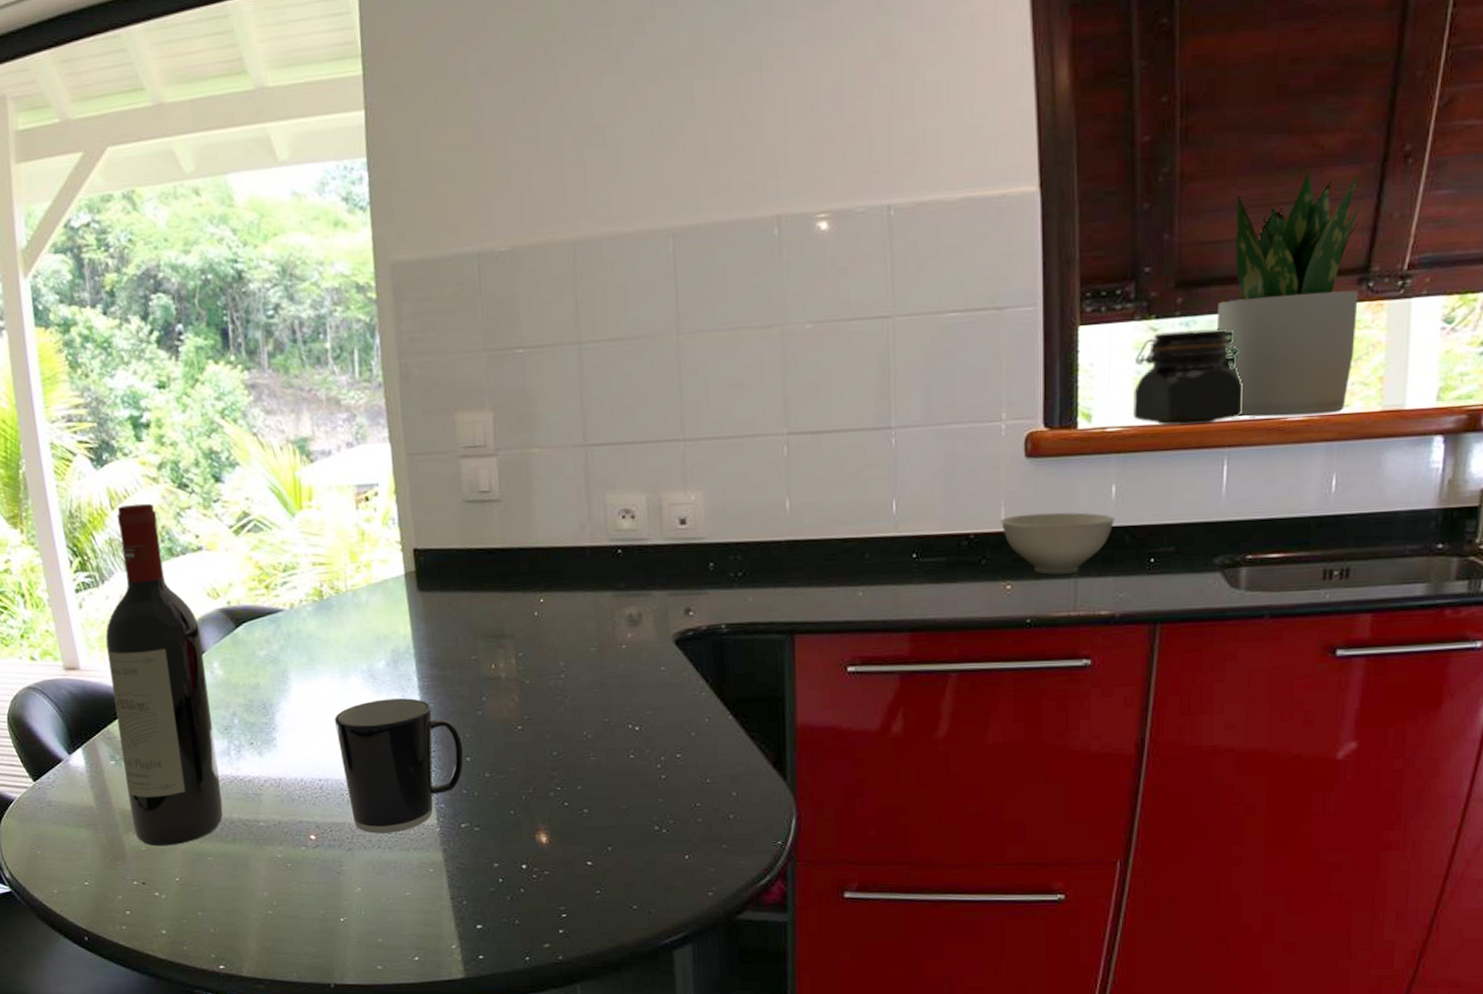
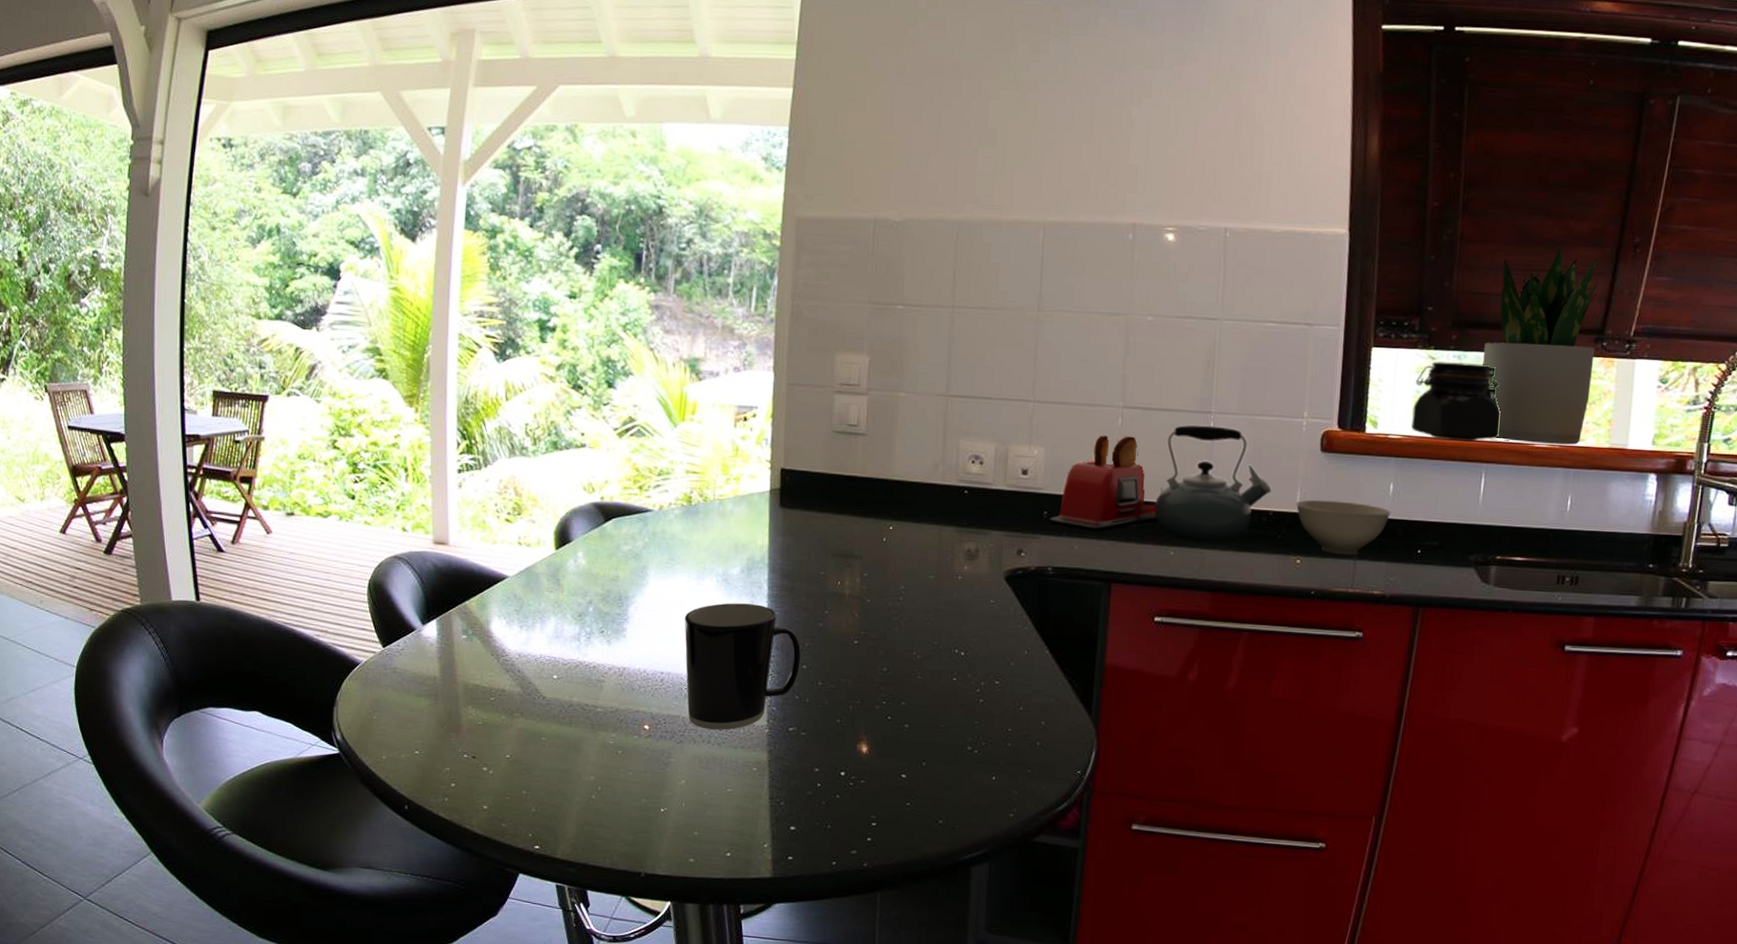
wine bottle: present [105,503,223,847] -> none [473,398,571,723]
toaster: none [716,466,842,580] -> present [1049,435,1162,532]
kettle: none [836,442,970,577] -> present [1155,425,1272,542]

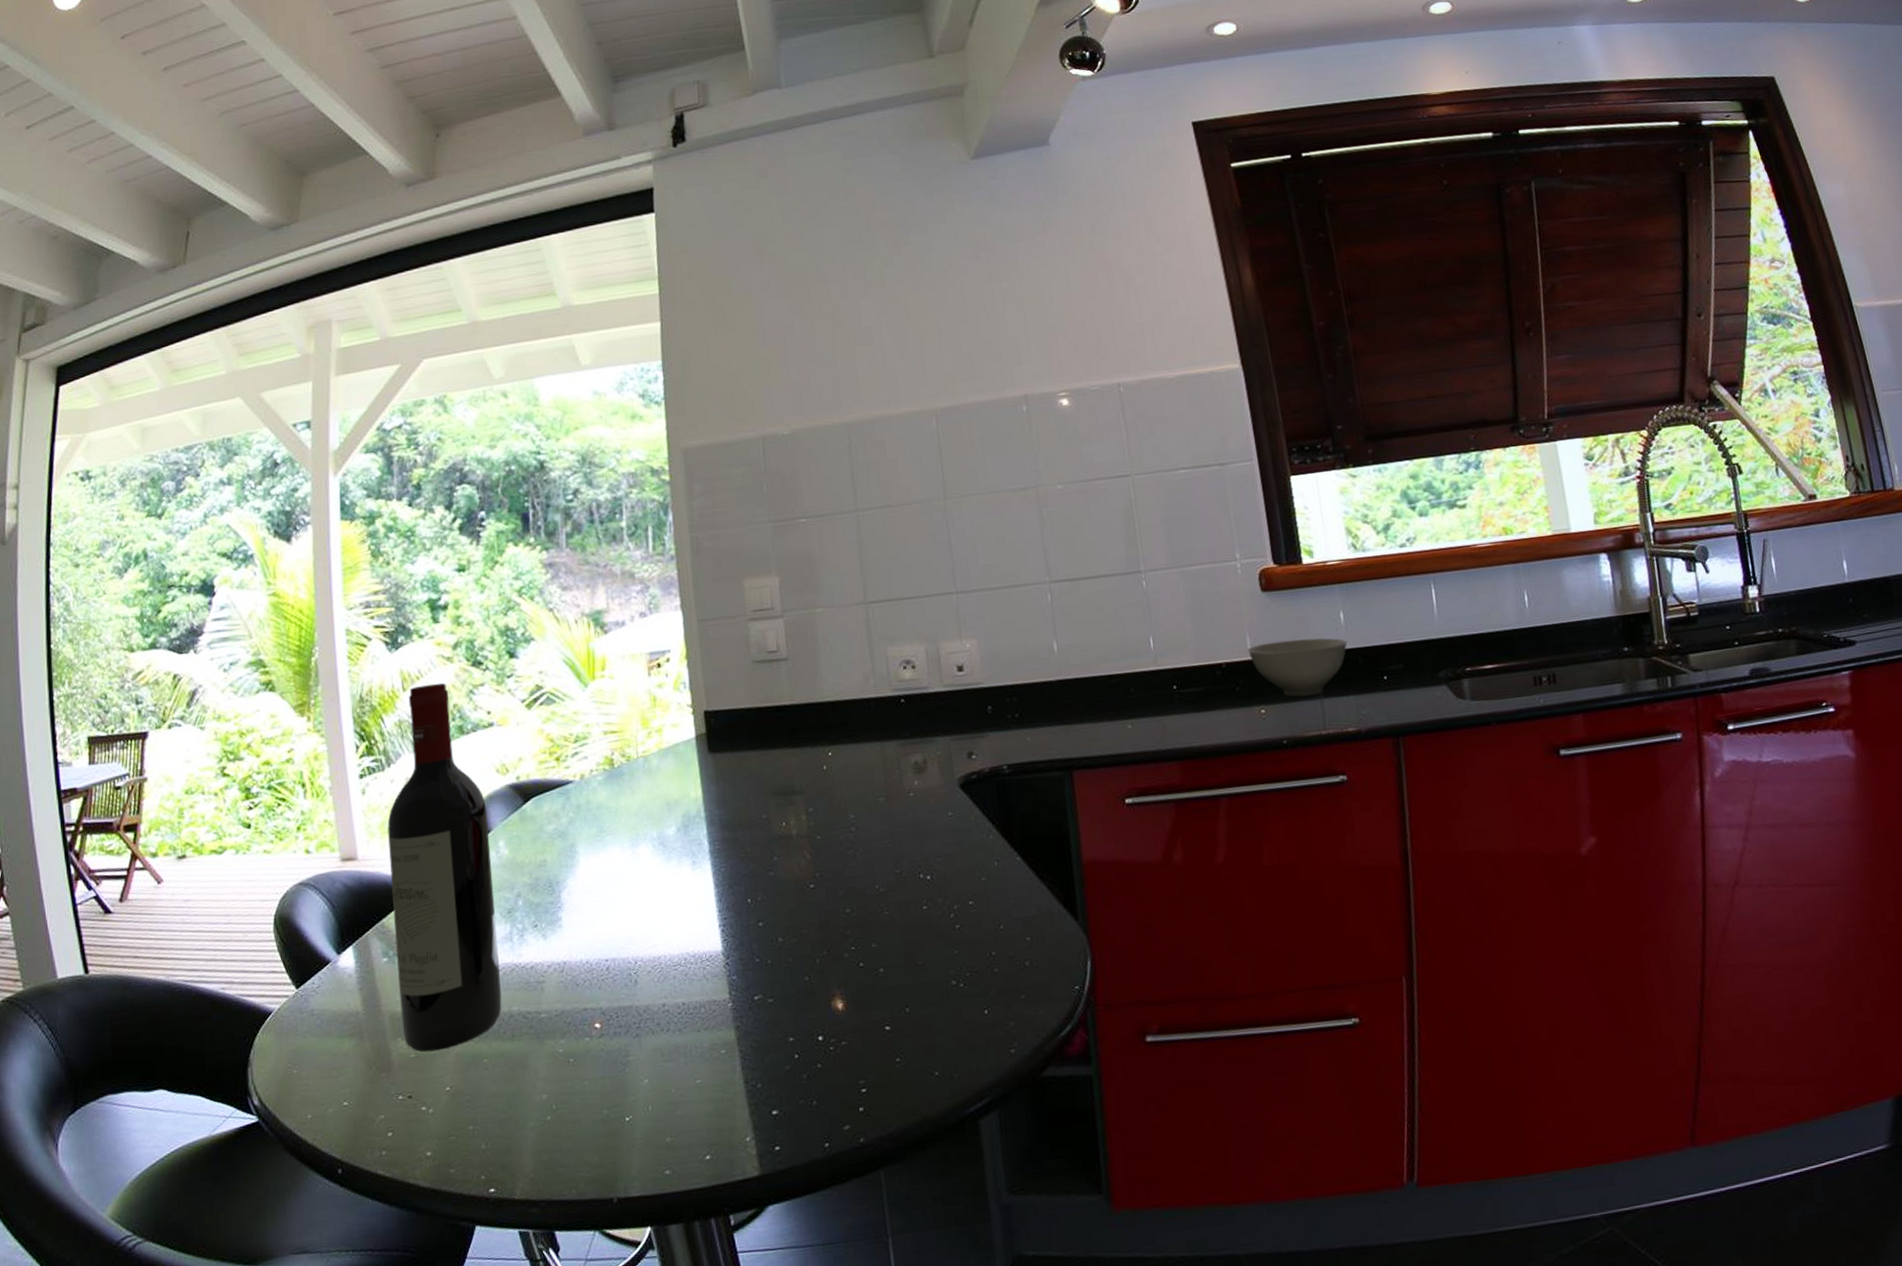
wine bottle: none [473,398,571,723] -> present [387,682,502,1052]
mug: present [684,603,801,730] -> none [622,863,756,1016]
toaster: present [1049,435,1162,532] -> none [994,611,1107,719]
kettle: present [1155,425,1272,542] -> none [1101,584,1220,710]
jar: present [1411,361,1502,442] -> none [1342,472,1438,558]
planter: present [1483,249,1599,446] -> none [1401,346,1522,547]

